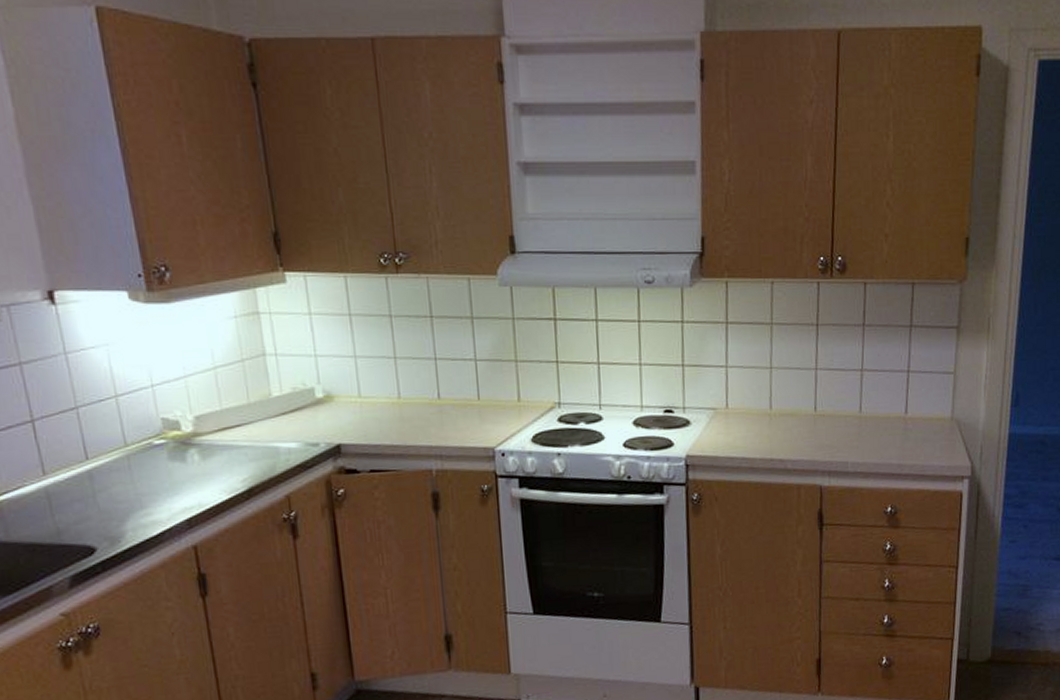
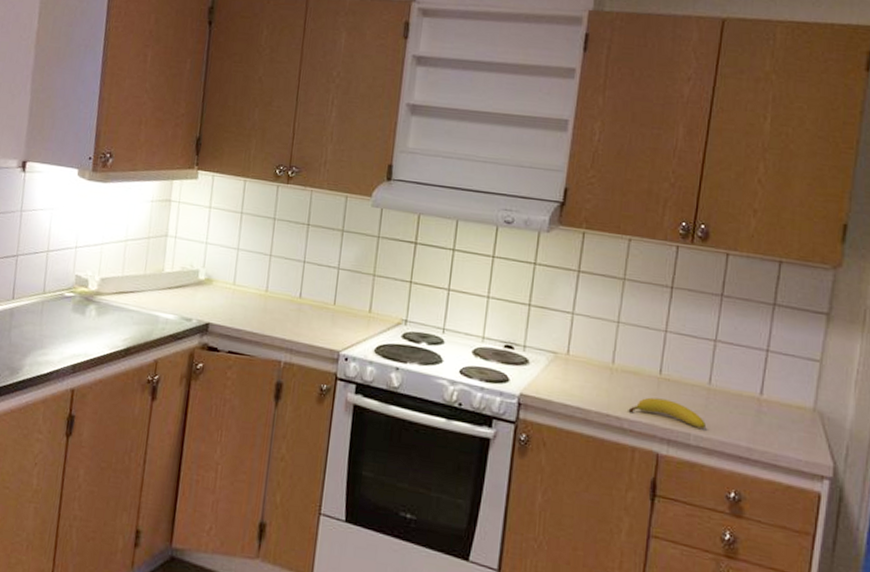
fruit: none [790,434,860,455] -> present [628,397,706,429]

